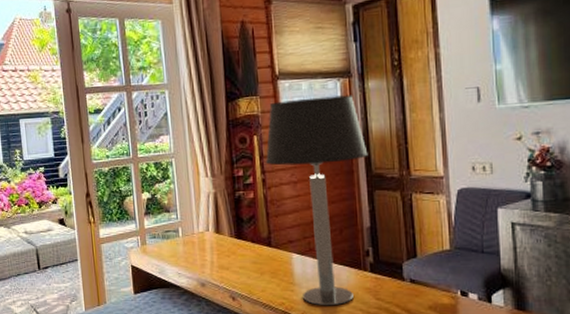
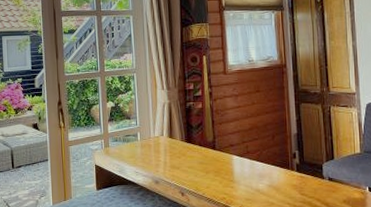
table lamp: present [265,95,368,306] -> none [212,24,296,200]

